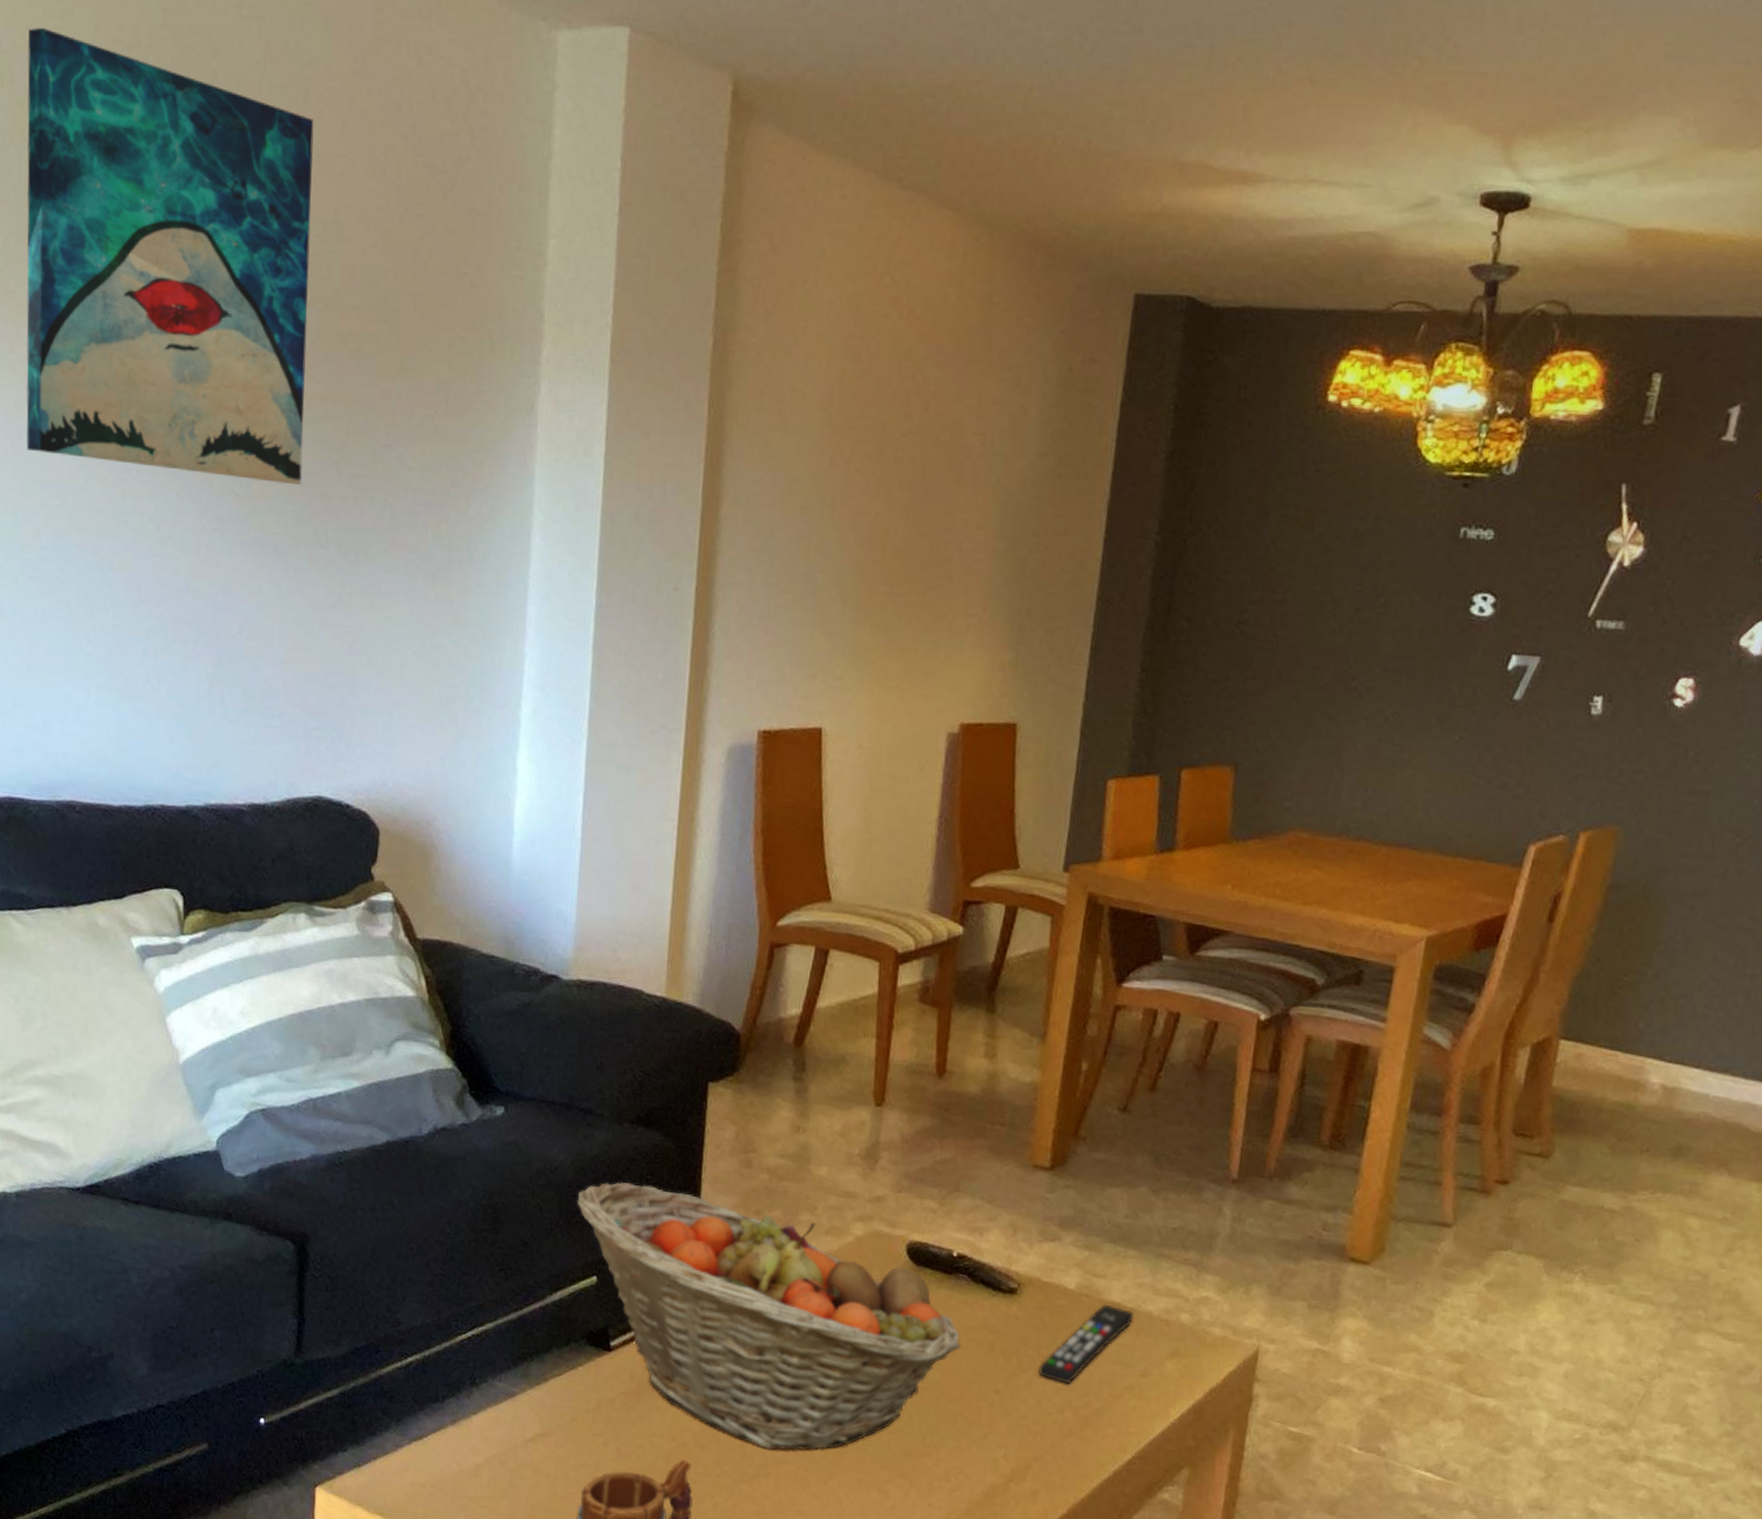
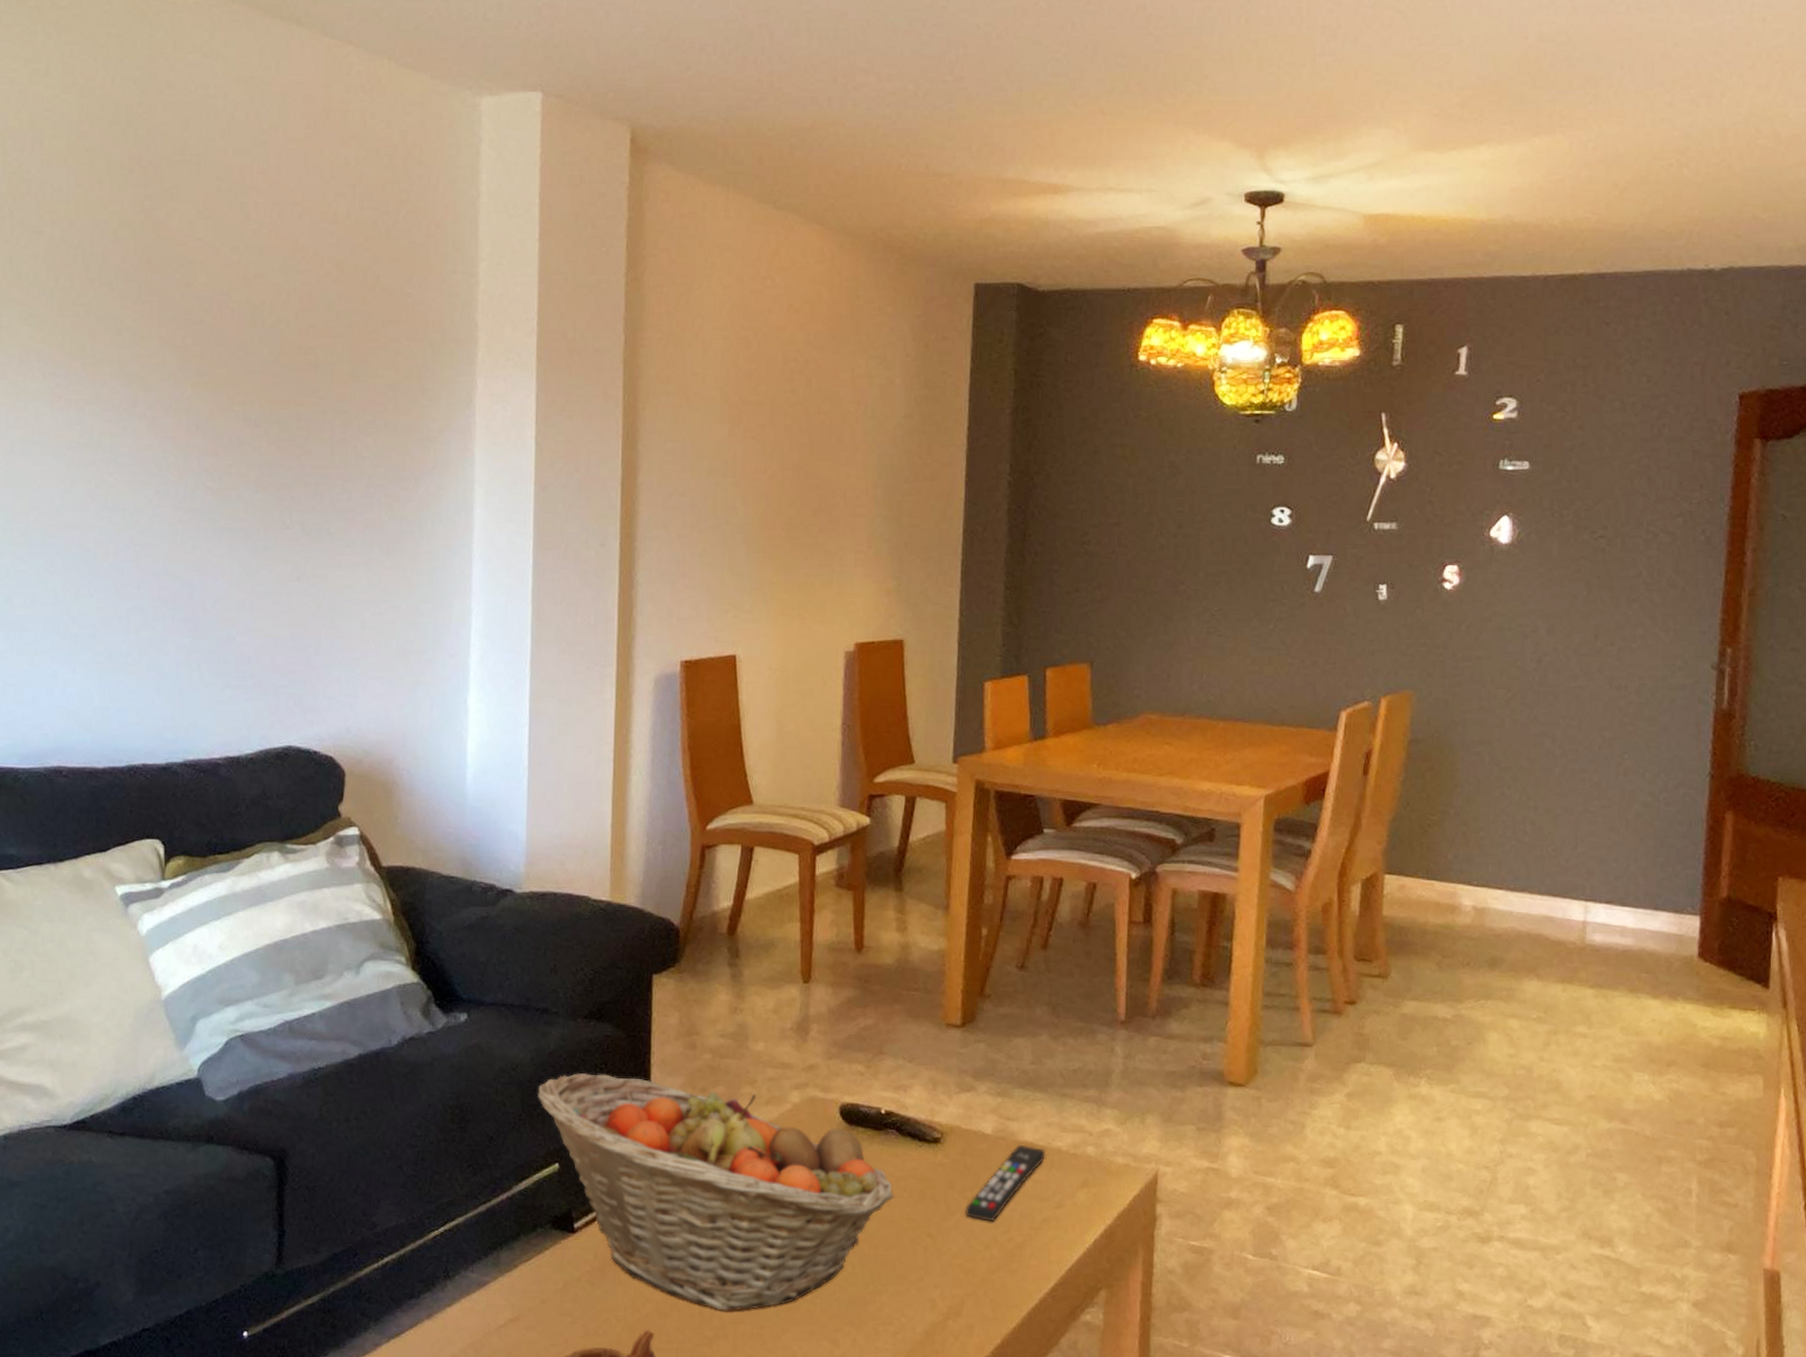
wall art: present [26,27,314,485] -> none [17,110,274,477]

